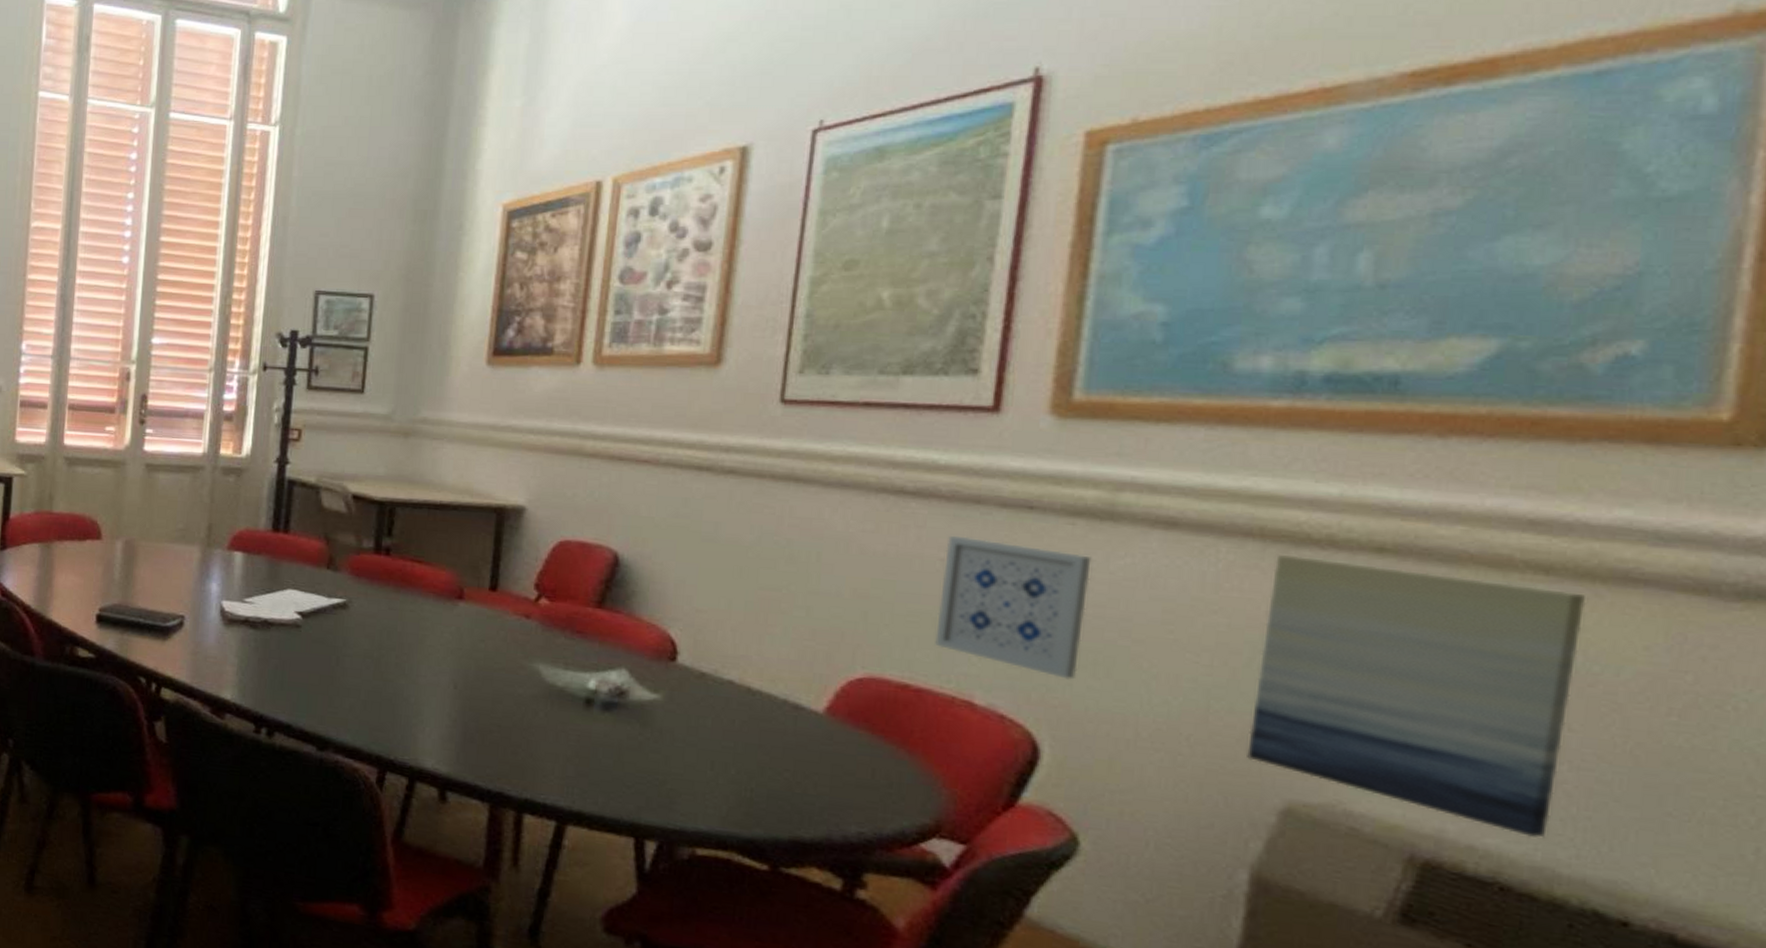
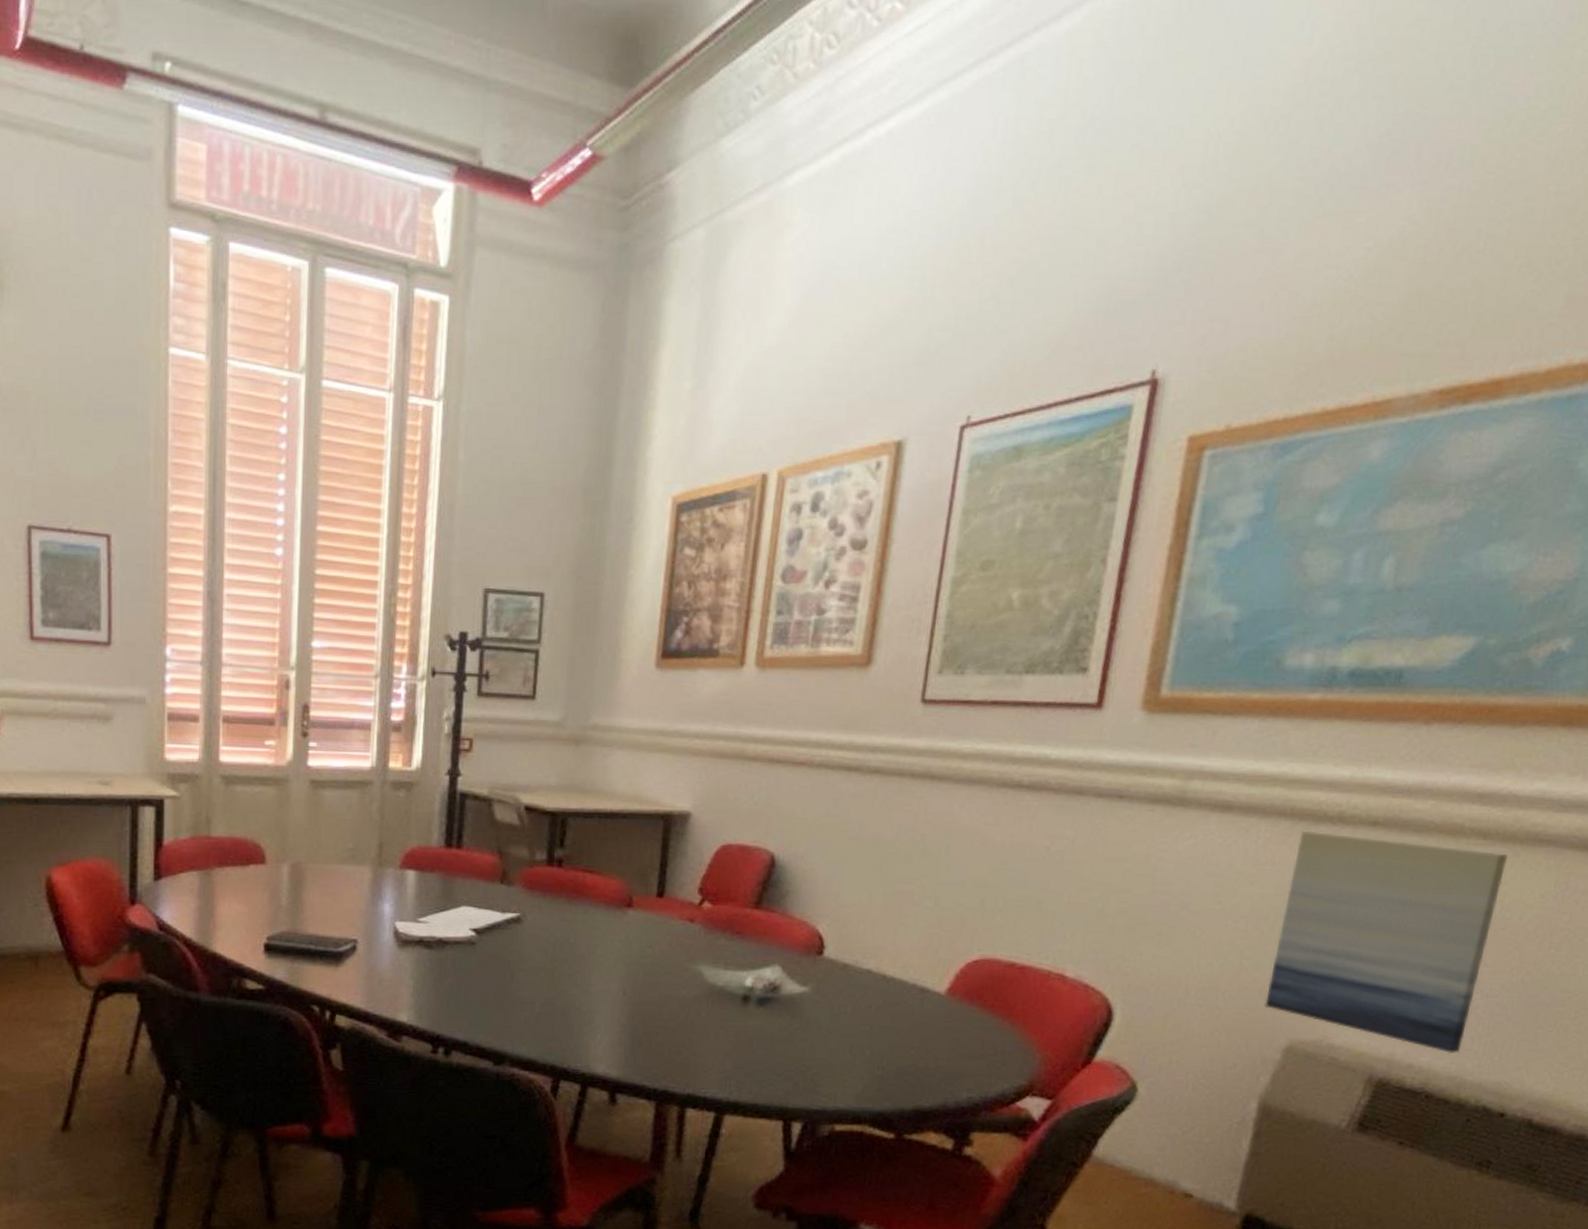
wall art: present [935,535,1092,680] -> none [1038,824,1165,949]

